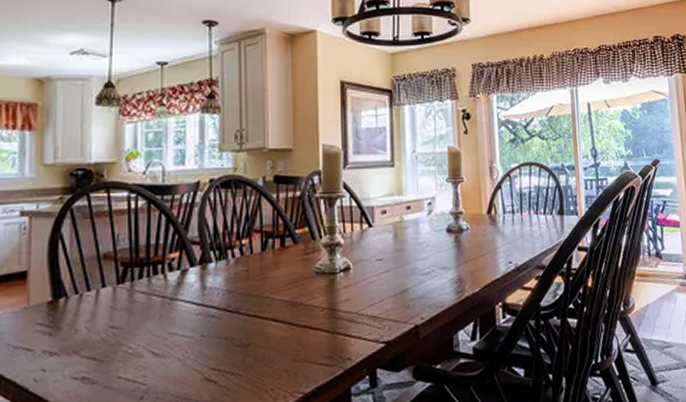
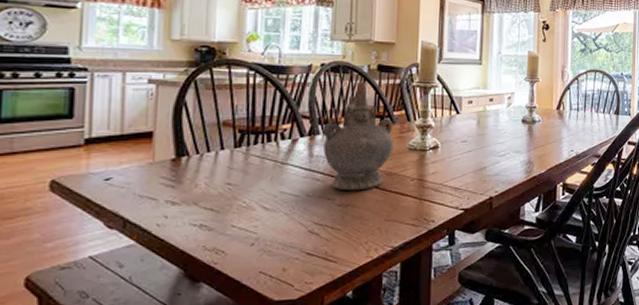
ceremonial vessel: none [216,196,297,328] -> present [323,81,394,191]

